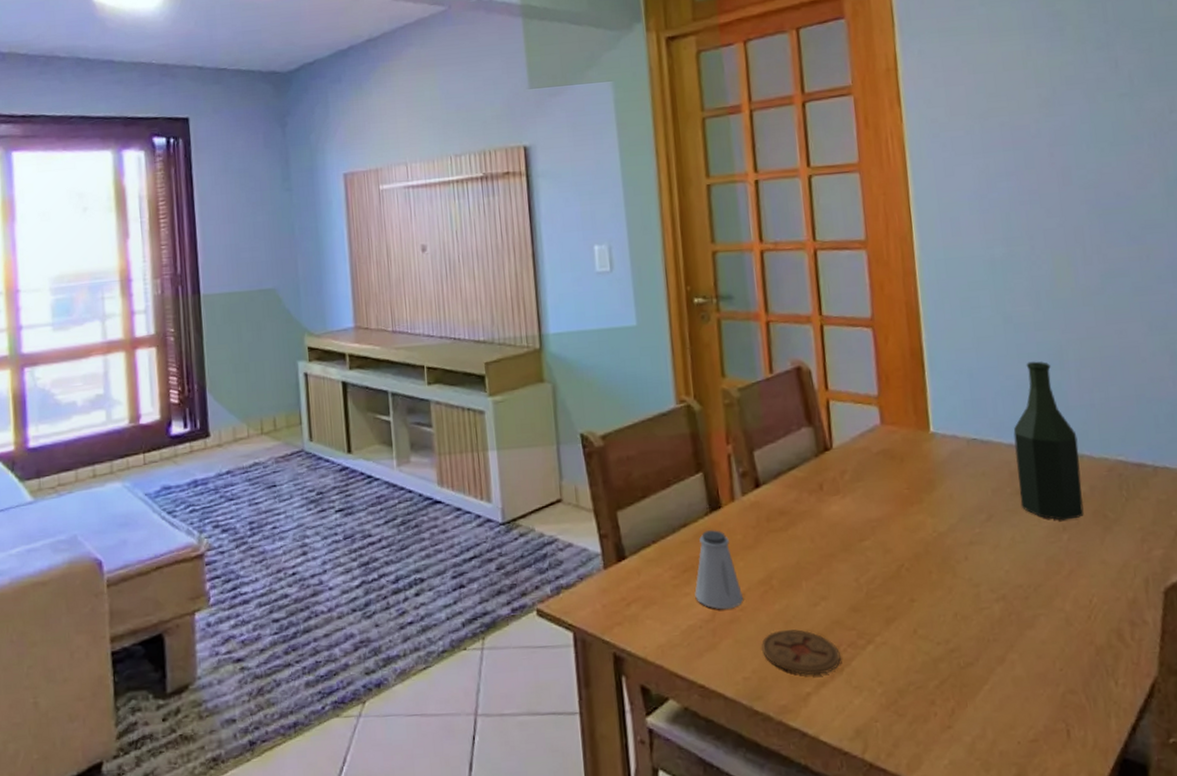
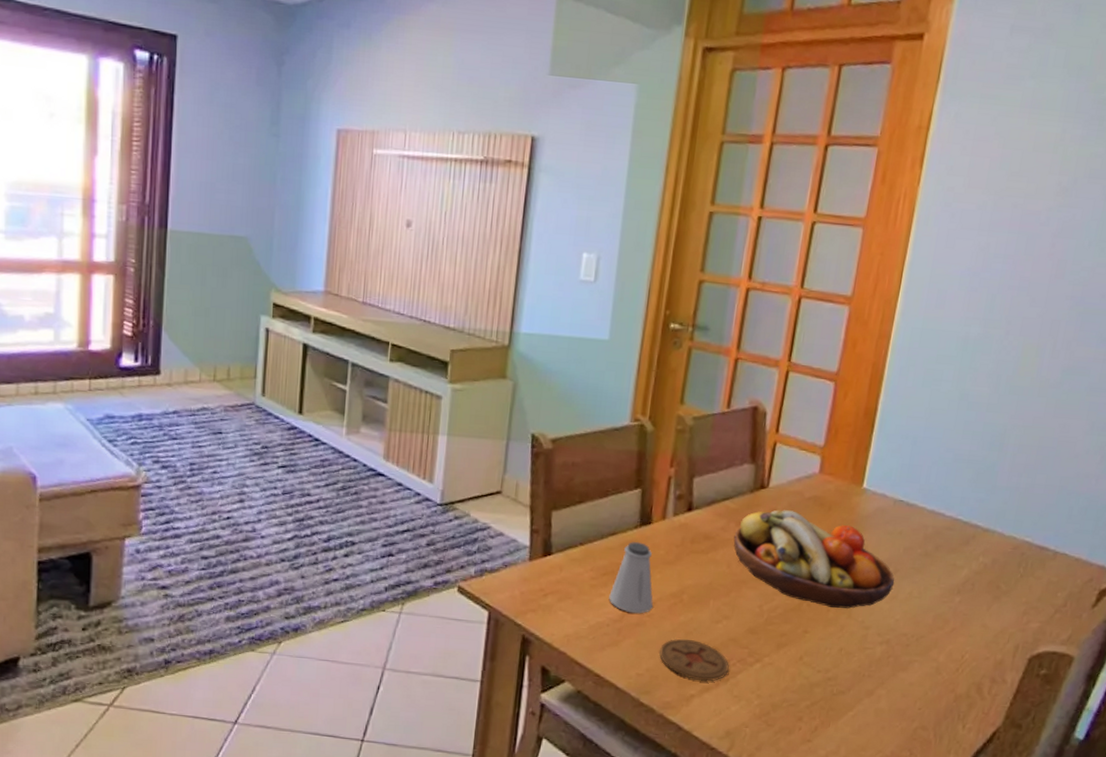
fruit bowl: none [810,468,993,569] -> present [733,509,895,609]
bottle: present [1013,361,1084,521] -> none [926,439,995,585]

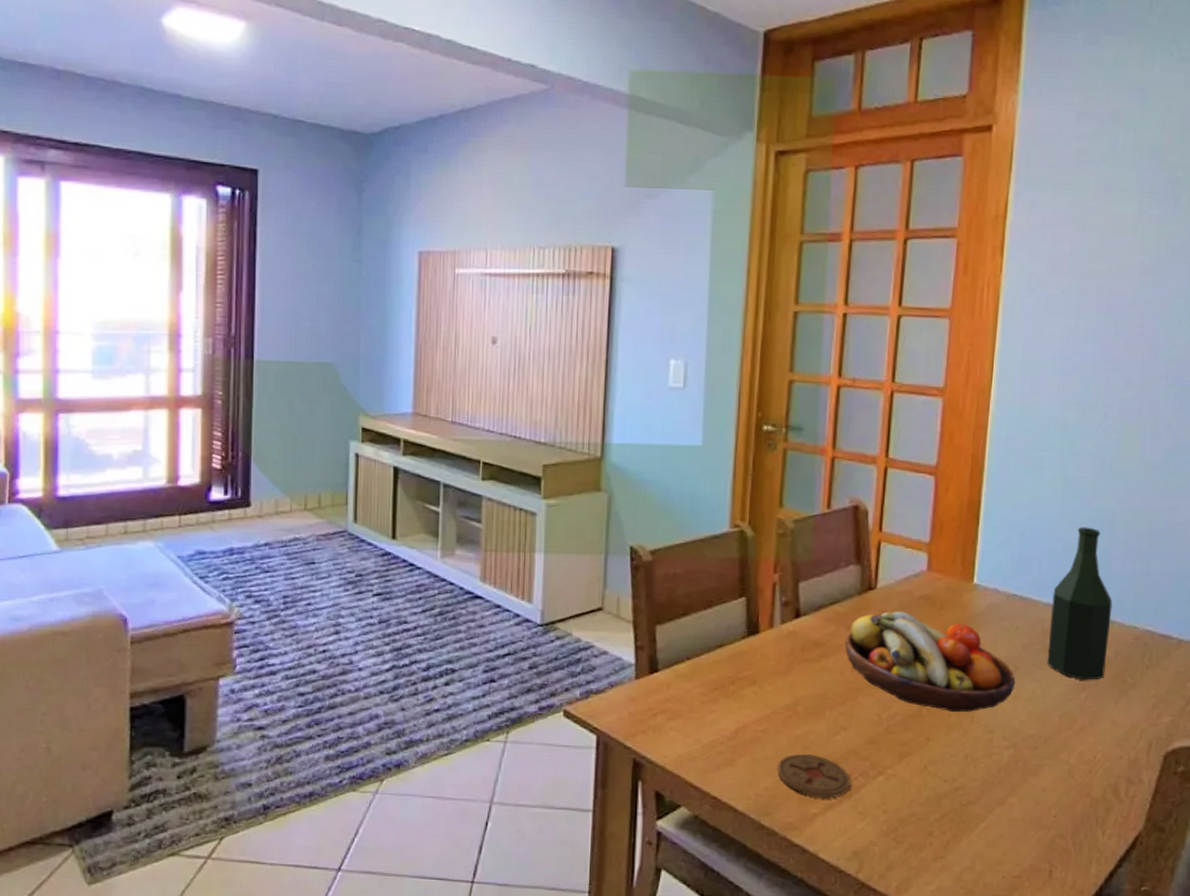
saltshaker: present [609,541,654,614] -> none [720,652,768,729]
bottle: none [926,439,995,585] -> present [1047,527,1113,680]

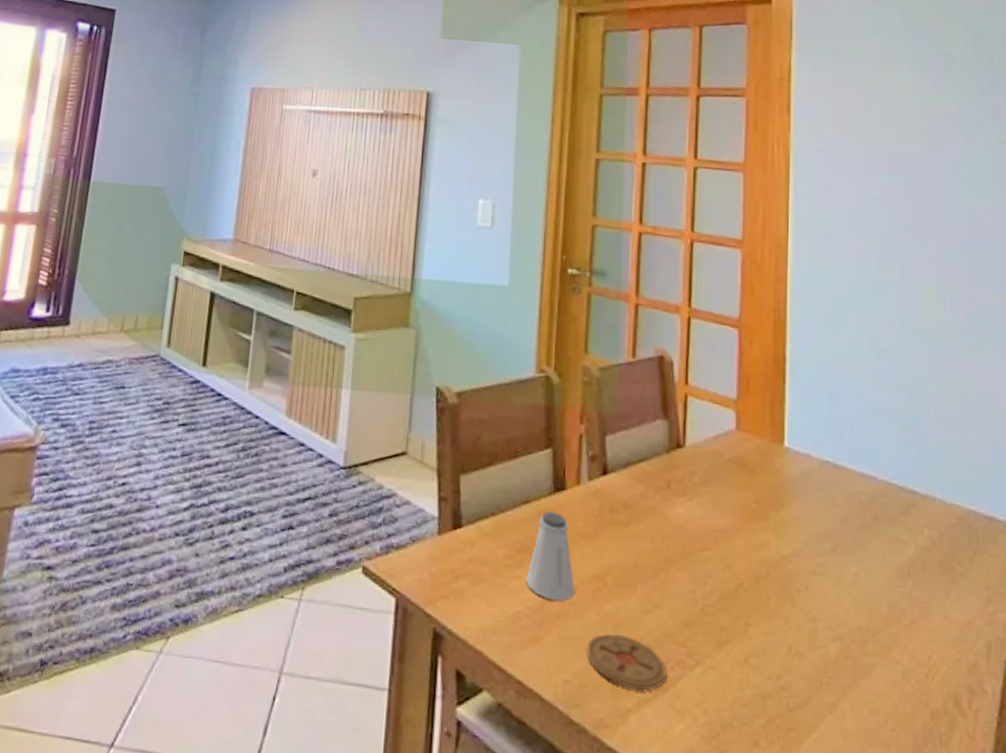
saltshaker: none [720,652,768,729] -> present [526,511,576,601]
fruit bowl: present [845,610,1016,712] -> none [655,472,837,595]
bottle: present [1047,527,1113,680] -> none [866,390,931,565]

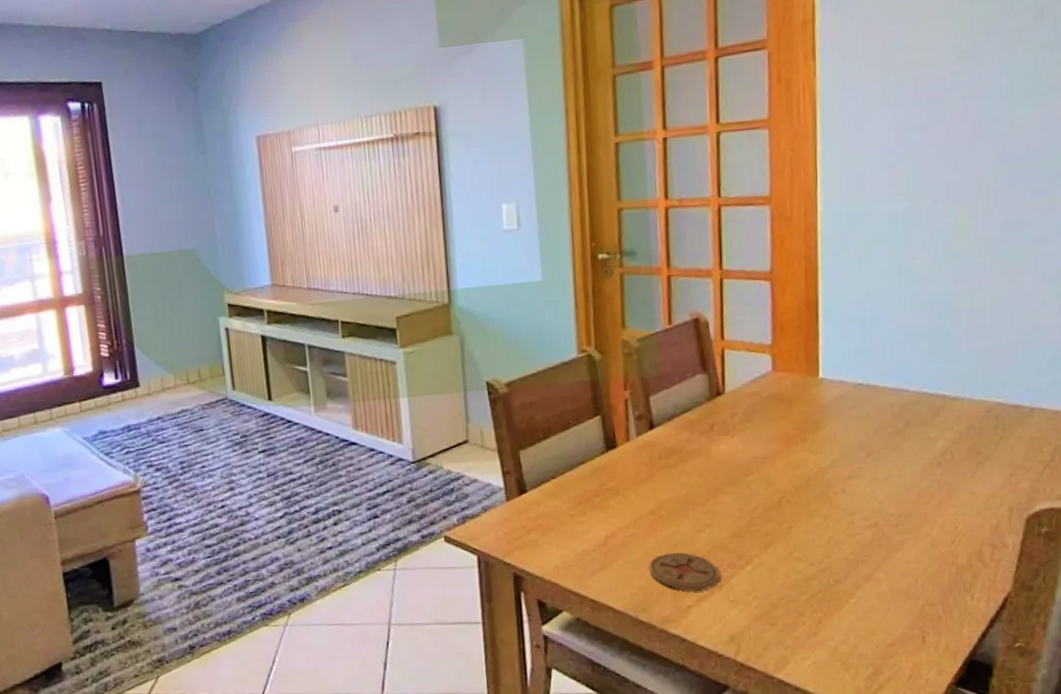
saltshaker: present [526,511,576,601] -> none [589,466,635,536]

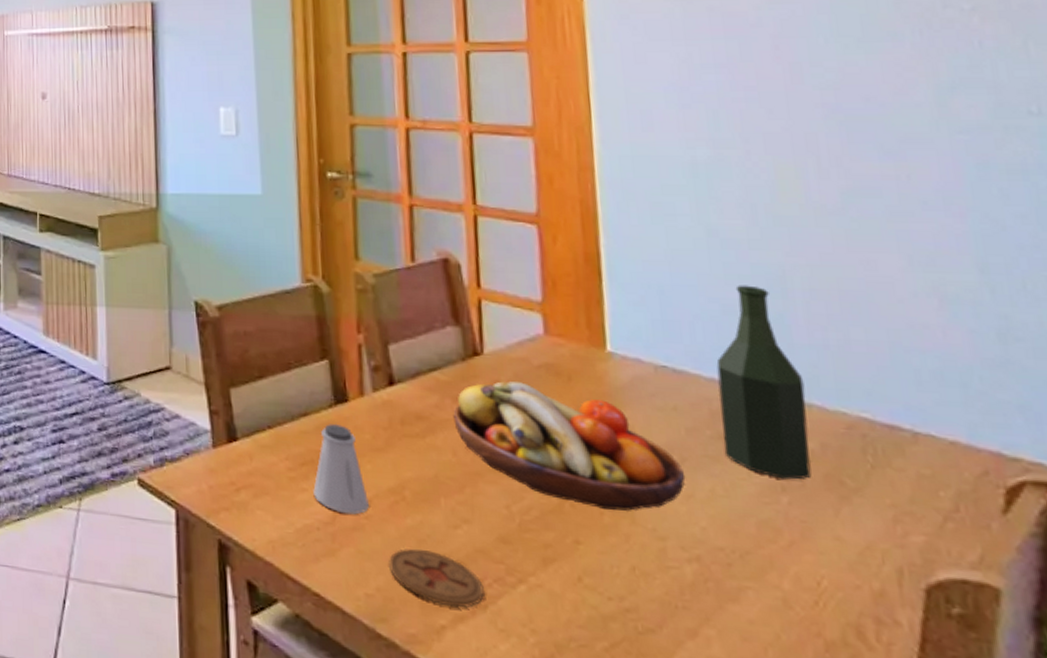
saltshaker: none [589,466,635,536] -> present [313,423,370,515]
fruit bowl: none [700,411,871,500] -> present [453,380,686,511]
bottle: none [898,311,960,457] -> present [716,285,812,480]

